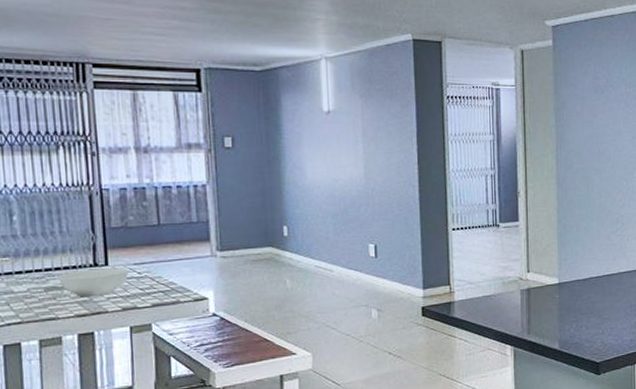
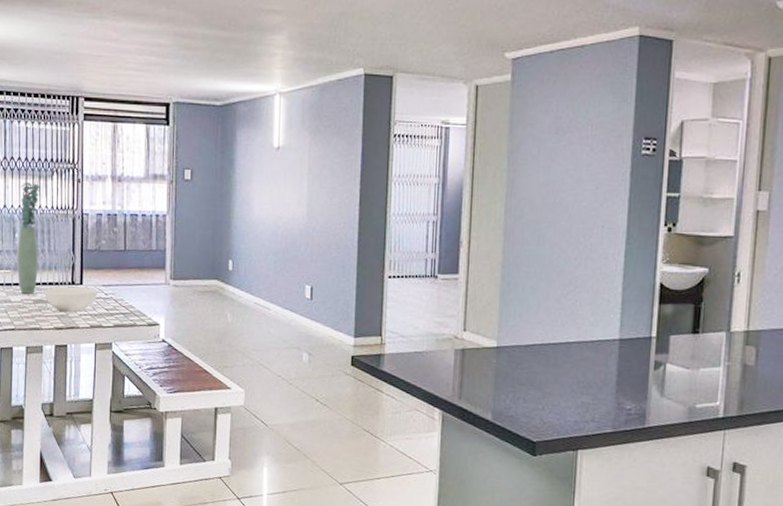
vase: none [15,154,48,282] -> present [16,178,41,294]

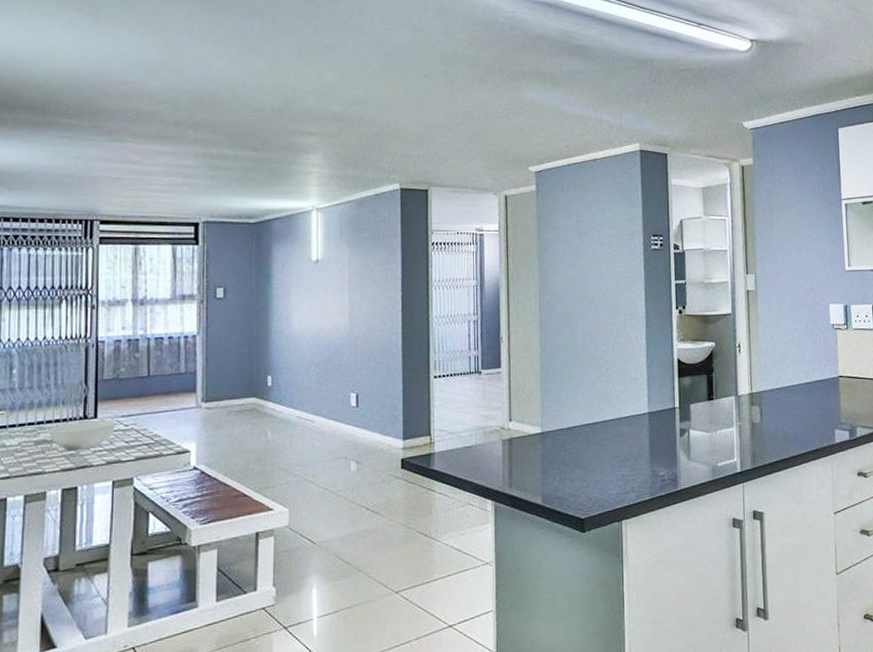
vase: present [16,178,41,294] -> none [13,308,46,436]

